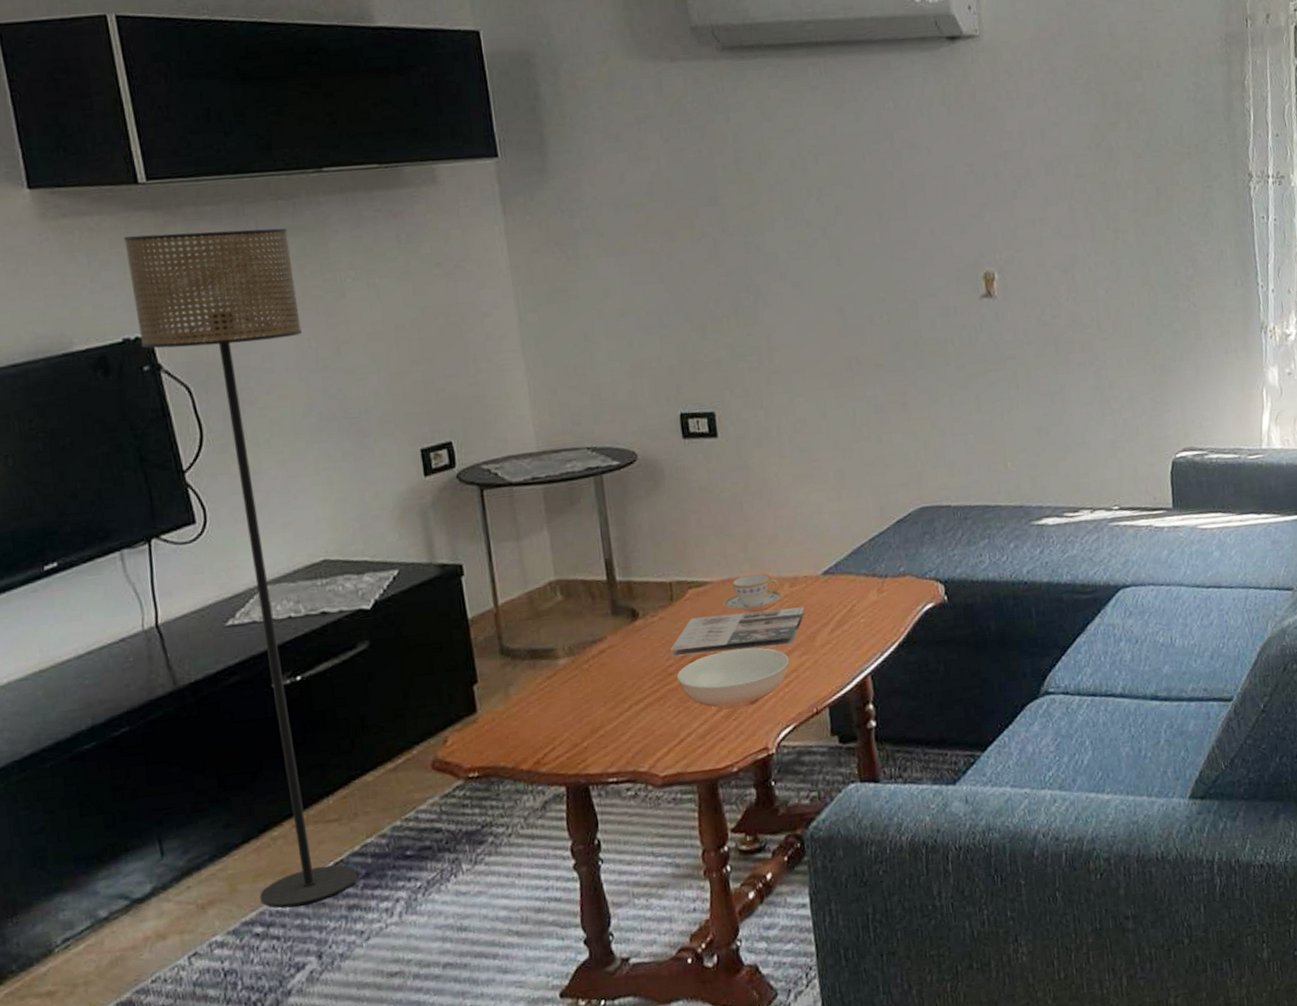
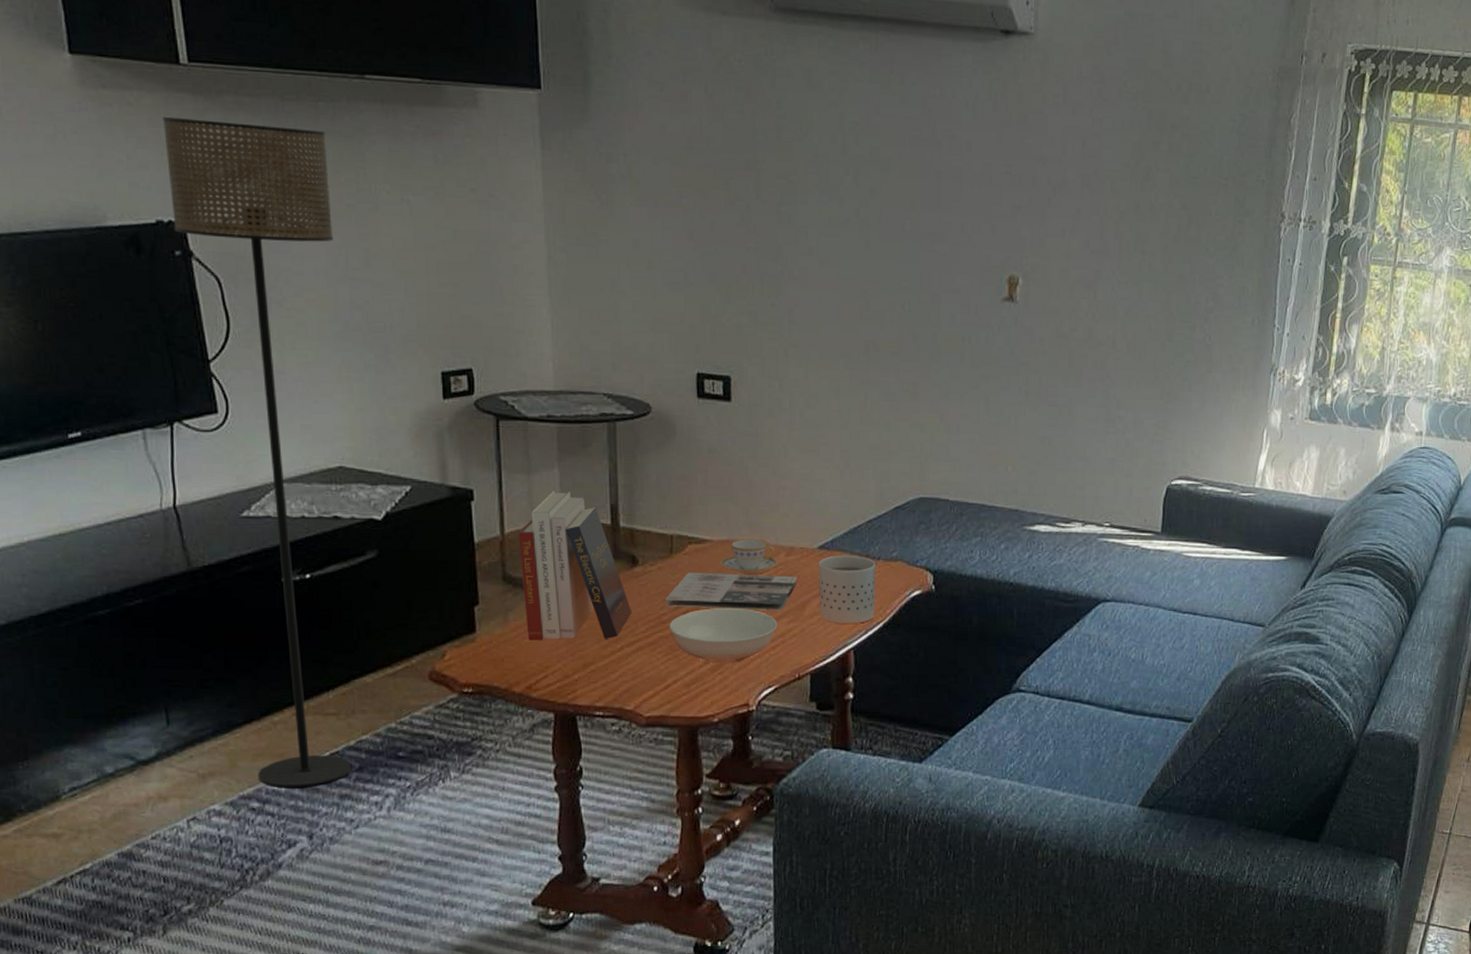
books: none [512,552,638,713] -> present [518,491,633,640]
mug: none [825,576,889,650] -> present [819,555,876,625]

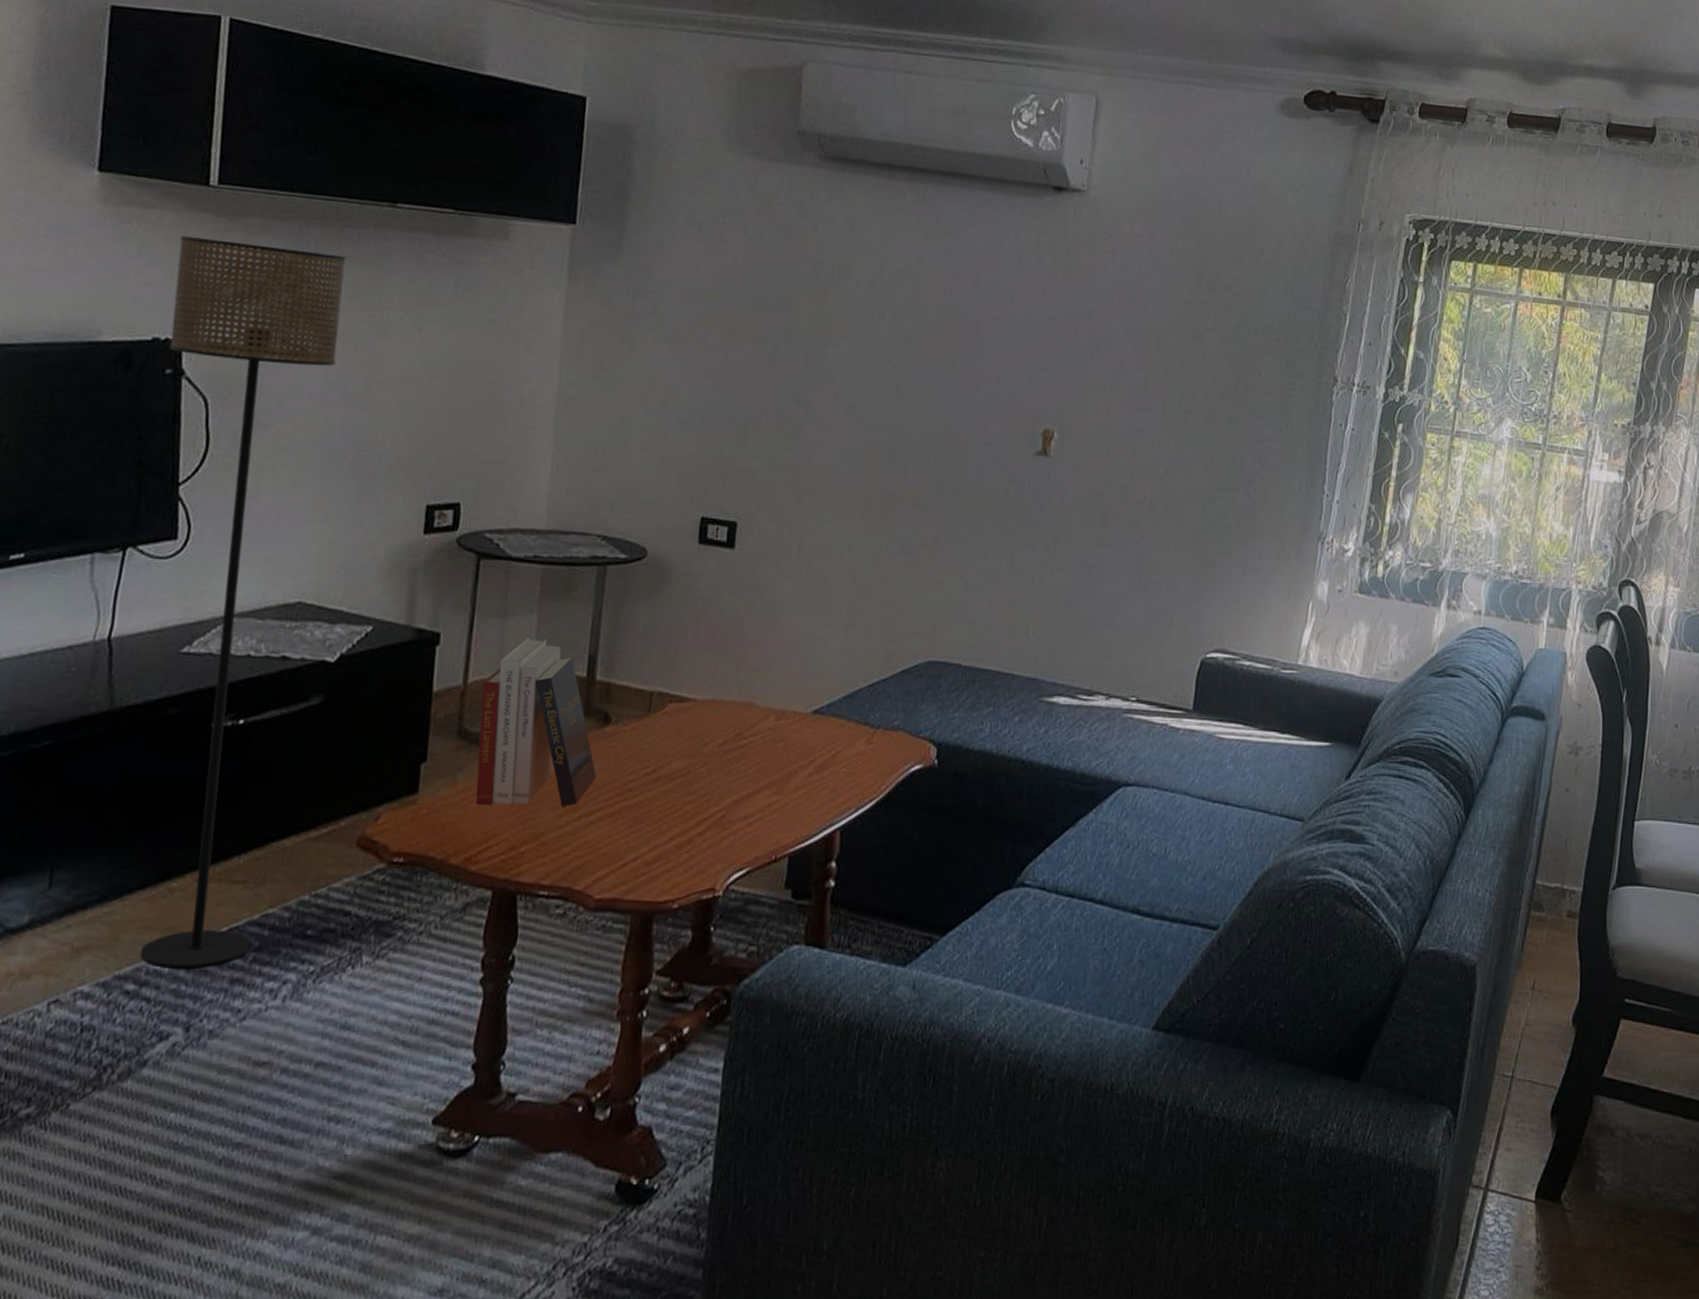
magazine: present [665,572,798,610] -> none [634,734,786,782]
bowl: present [669,608,778,664] -> none [636,776,758,841]
teacup: present [720,539,777,575] -> none [702,699,766,740]
mug: present [819,555,876,625] -> none [805,721,875,801]

